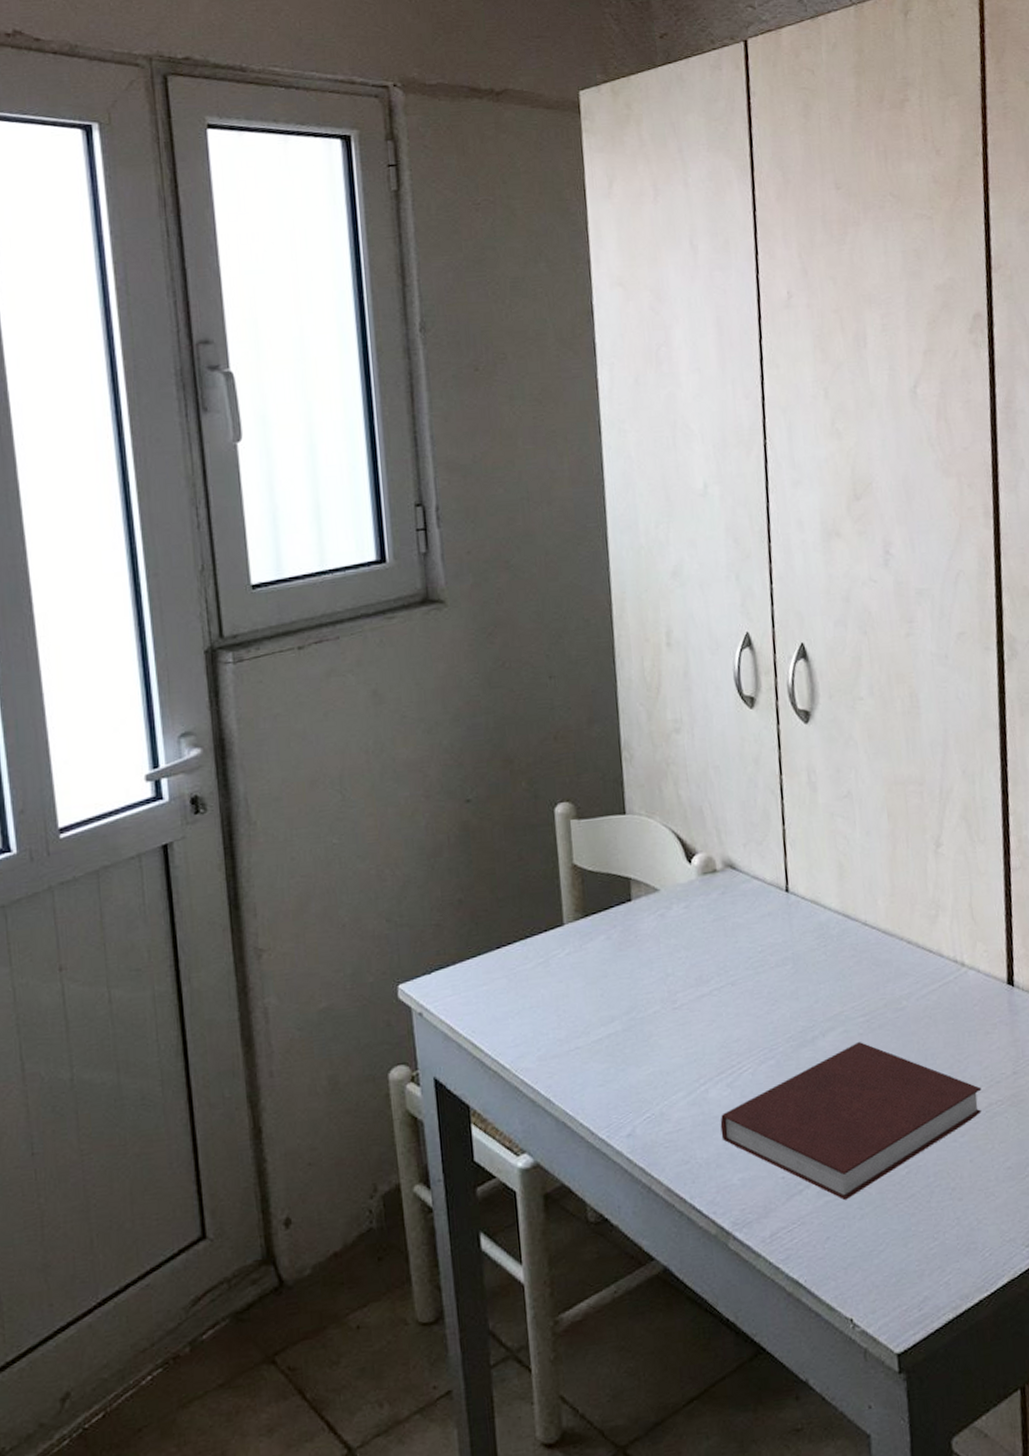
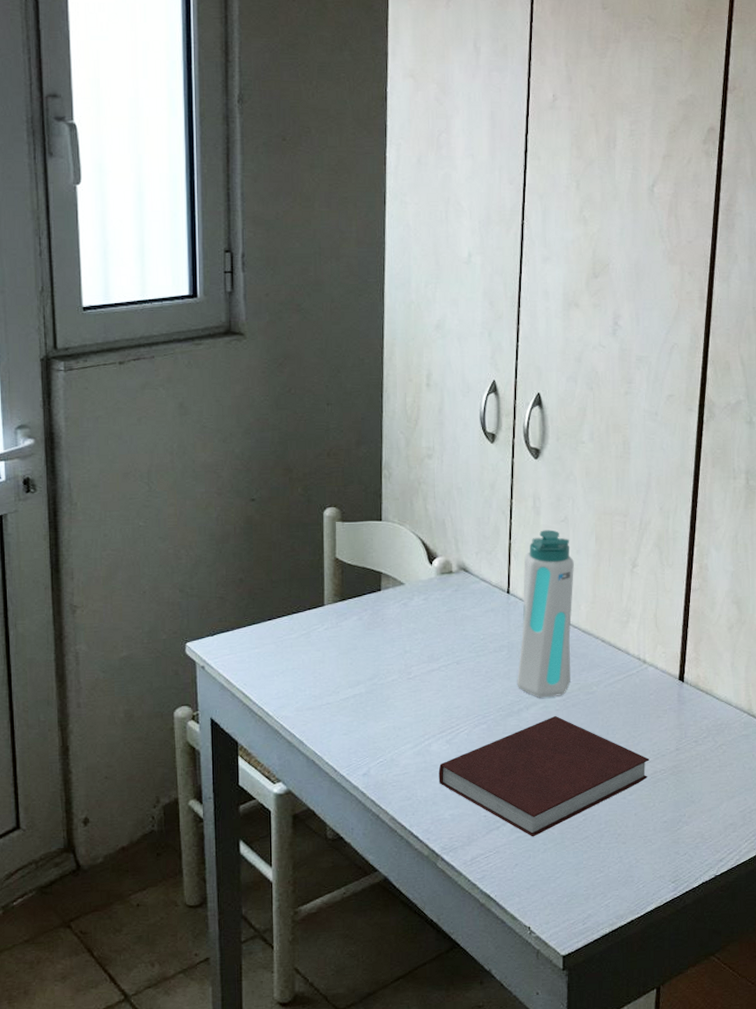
water bottle: none [803,808,874,1021] -> present [517,530,574,698]

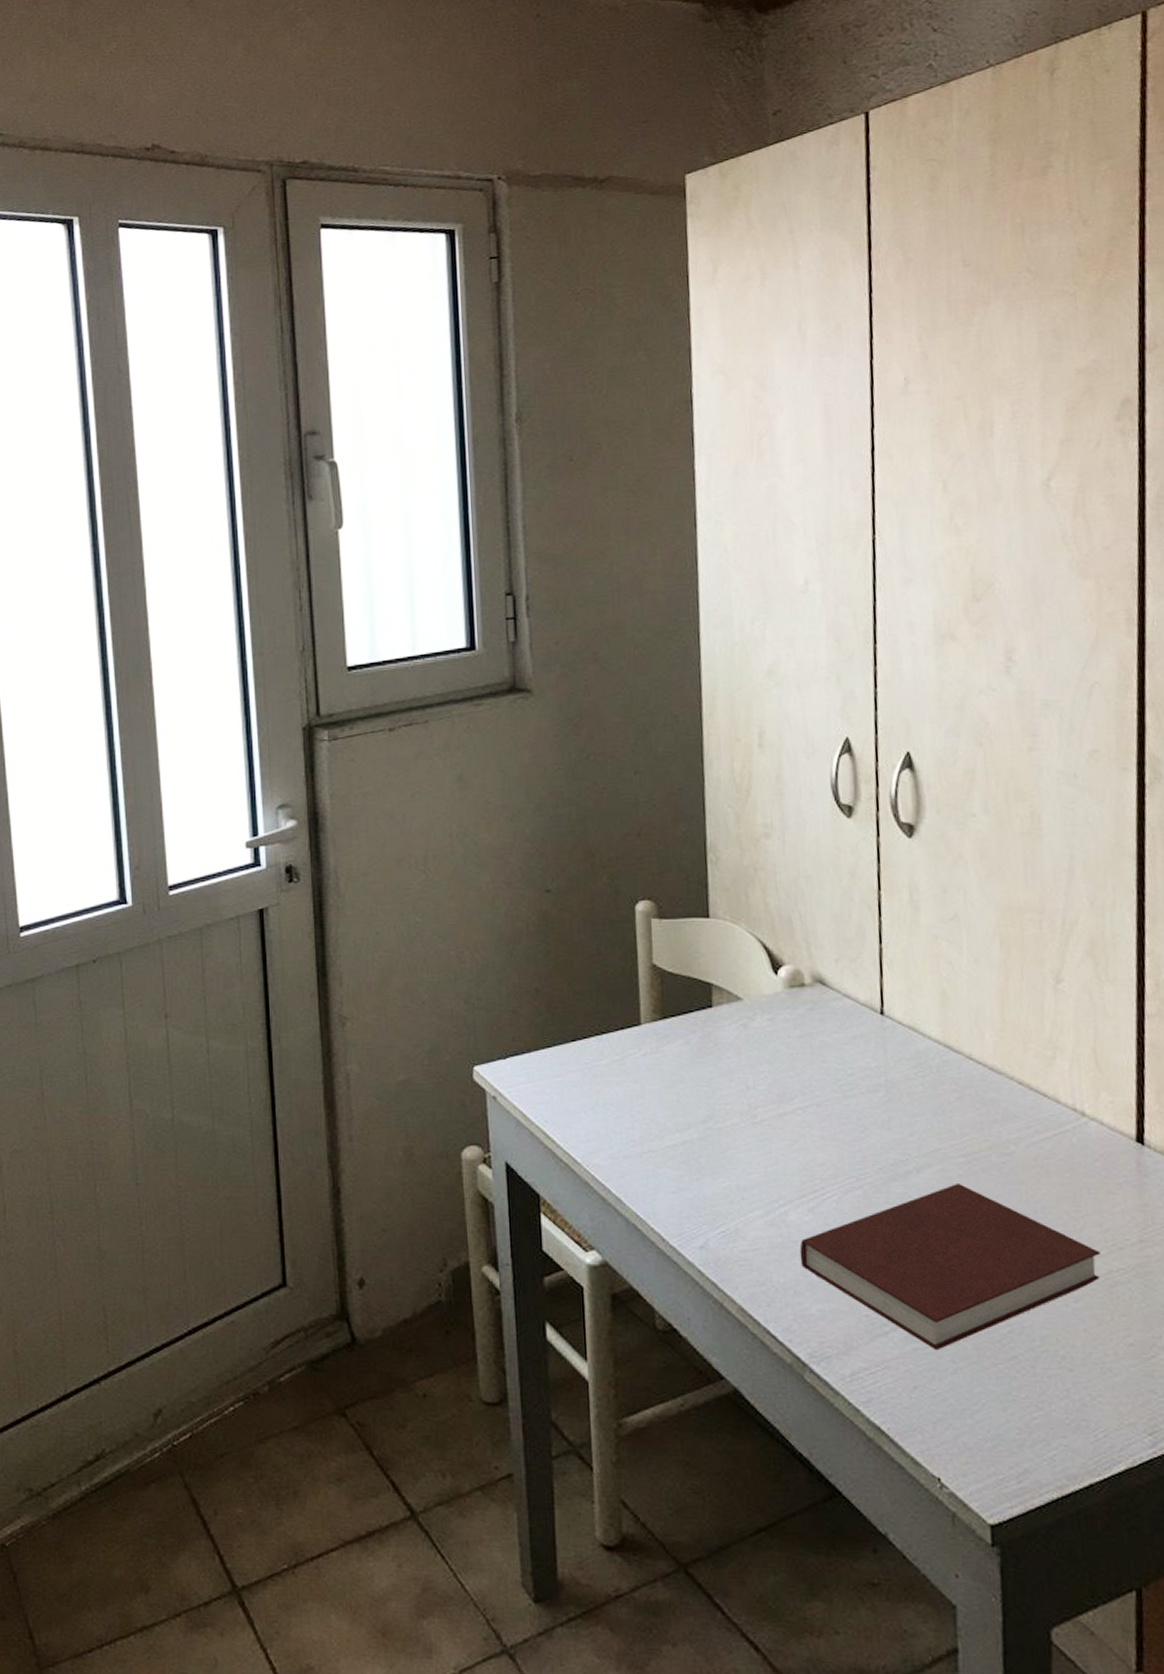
water bottle: present [517,530,574,698] -> none [900,931,977,1158]

